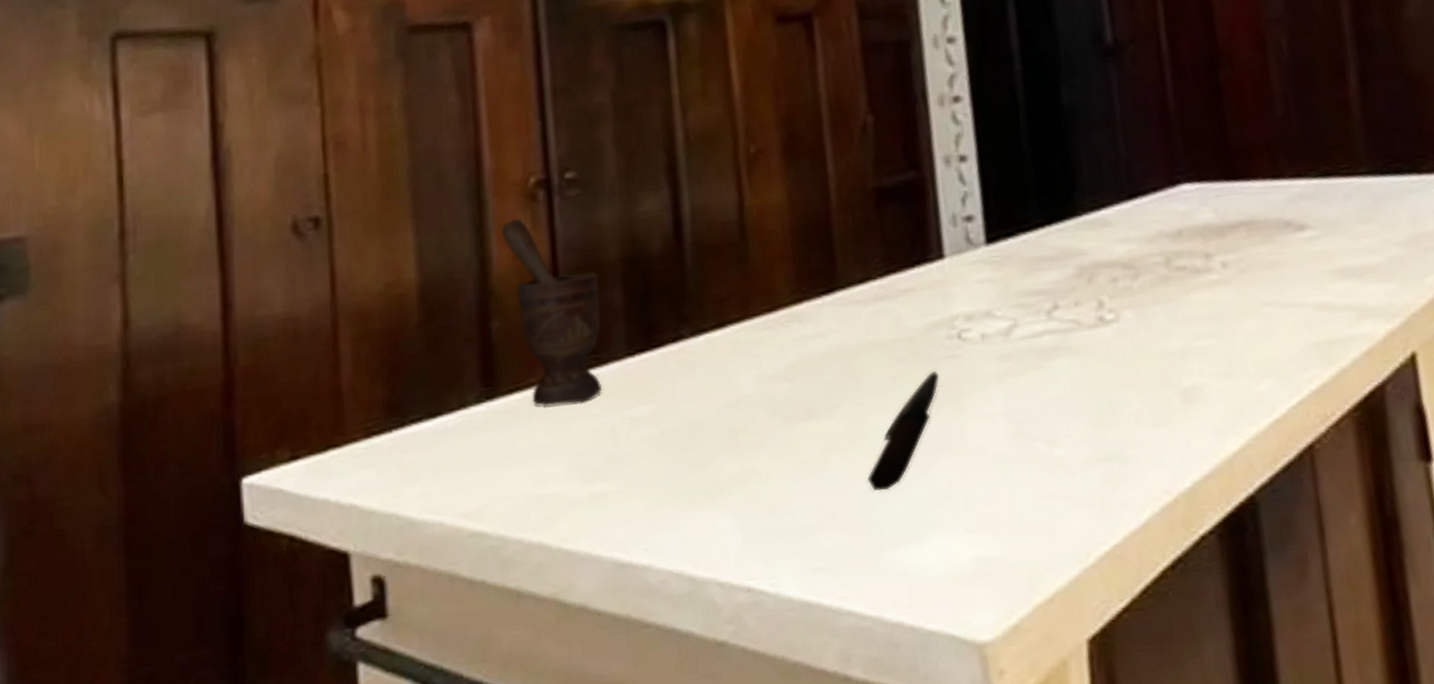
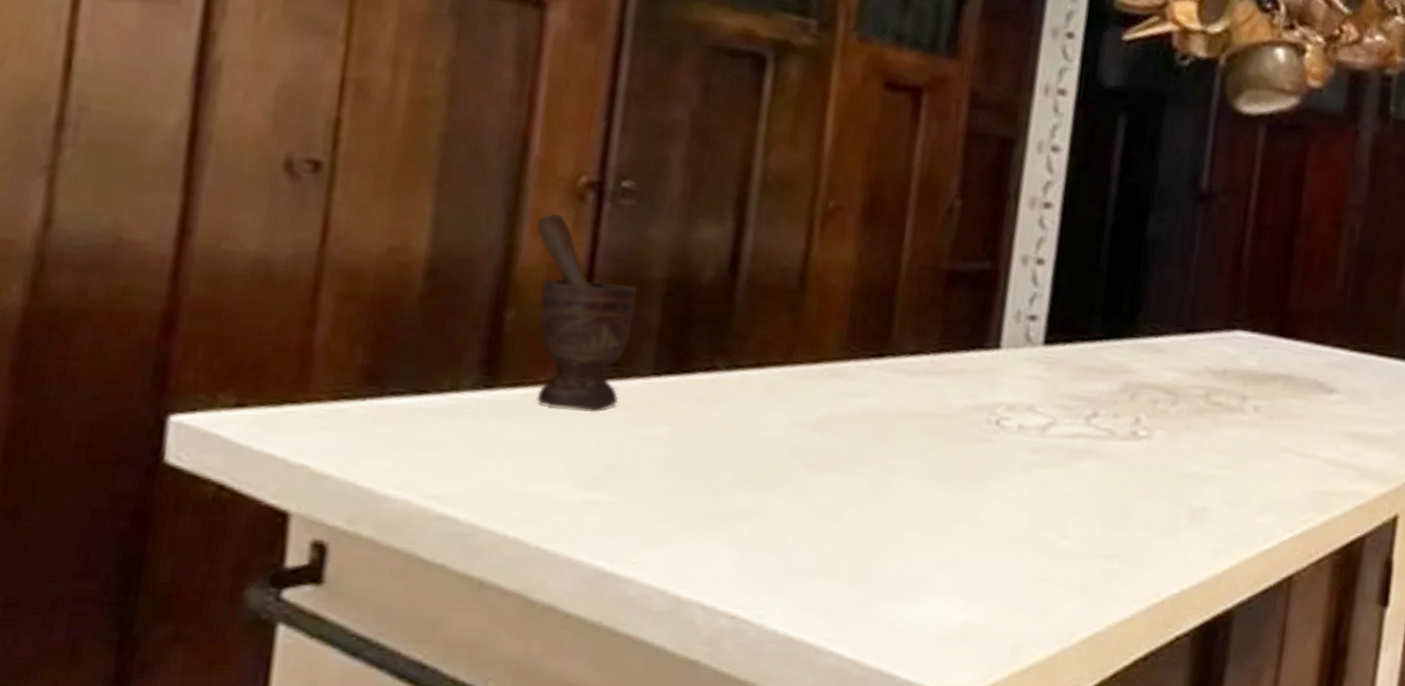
kitchen knife: present [867,370,940,491] -> none [876,448,971,549]

